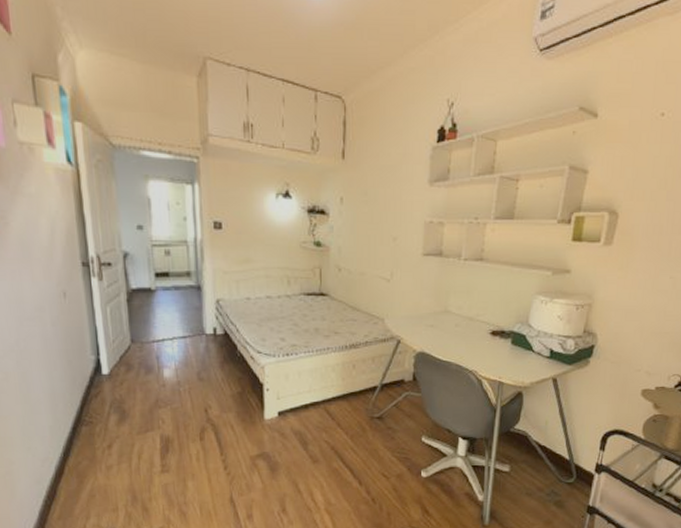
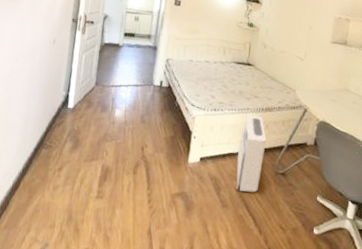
air purifier: none [322,355,356,443] -> present [236,114,267,193]

